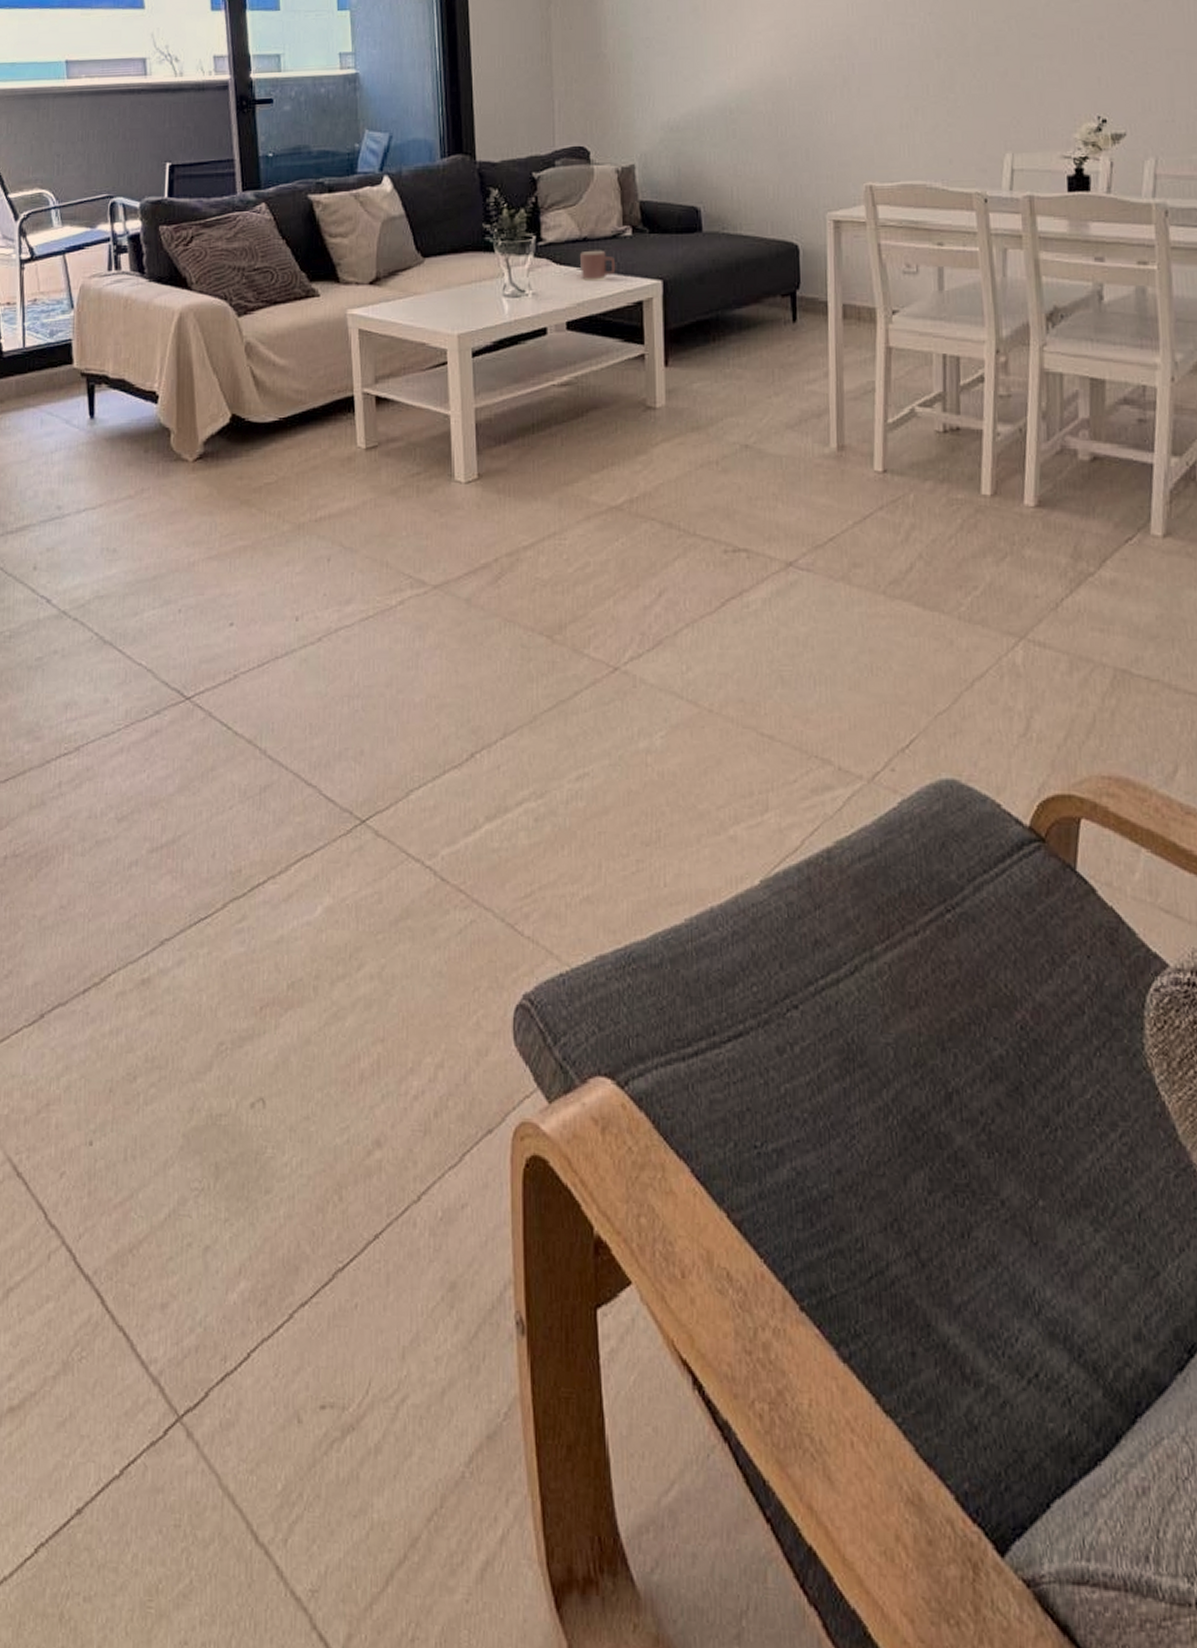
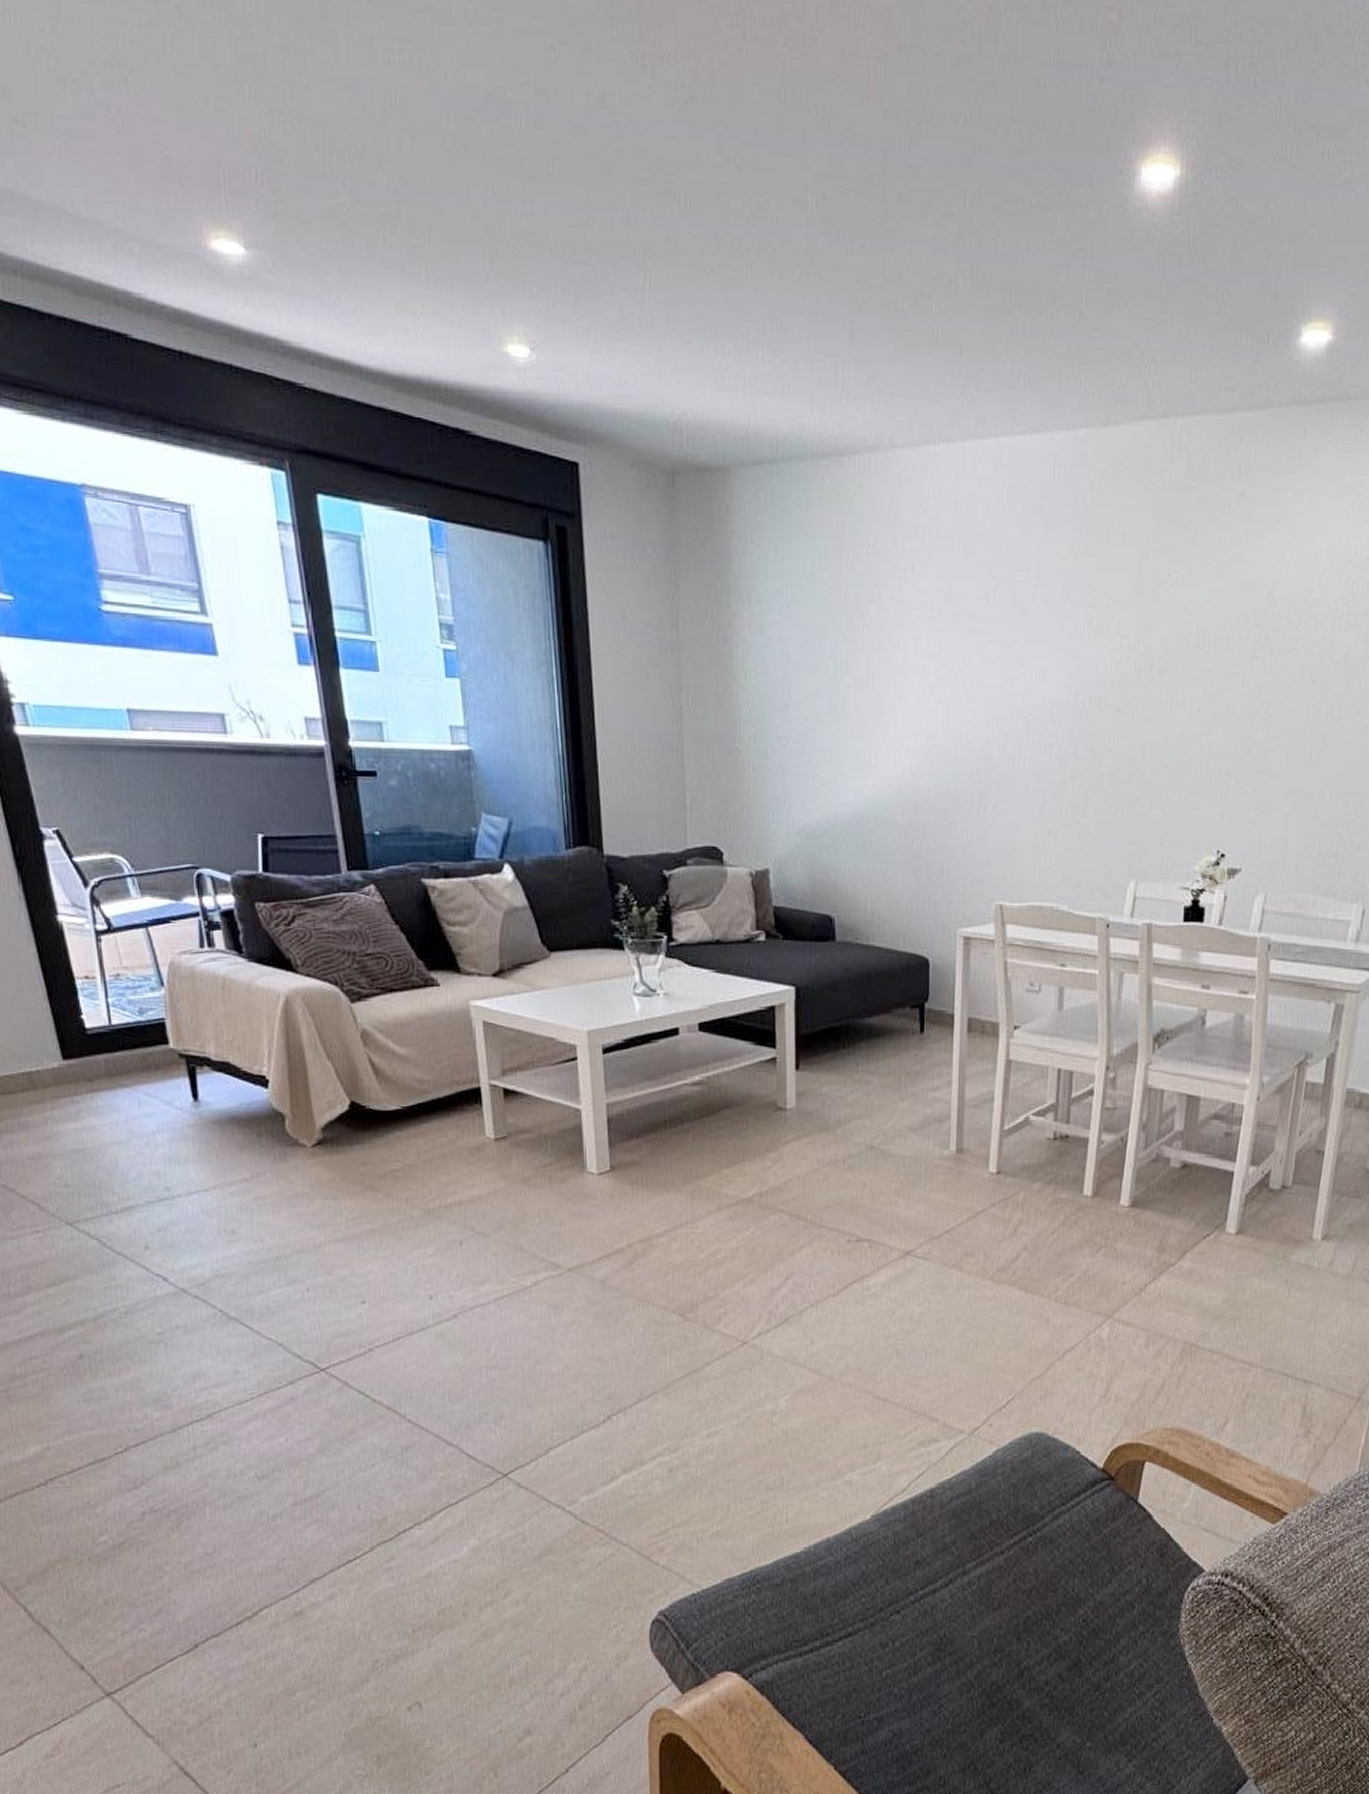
mug: present [579,250,616,282] -> none [711,953,749,985]

